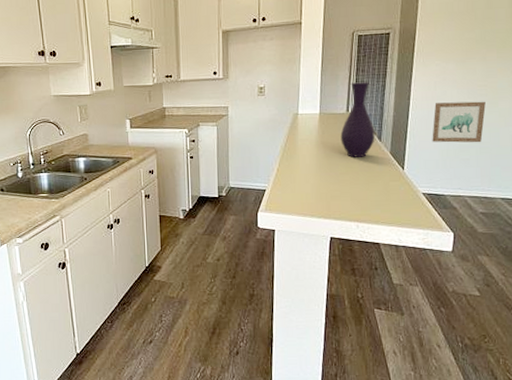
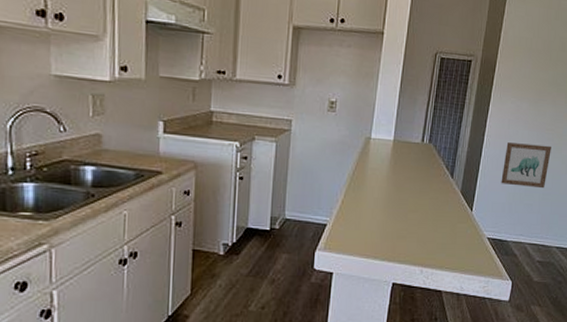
vase: present [340,82,375,157] -> none [413,109,448,194]

